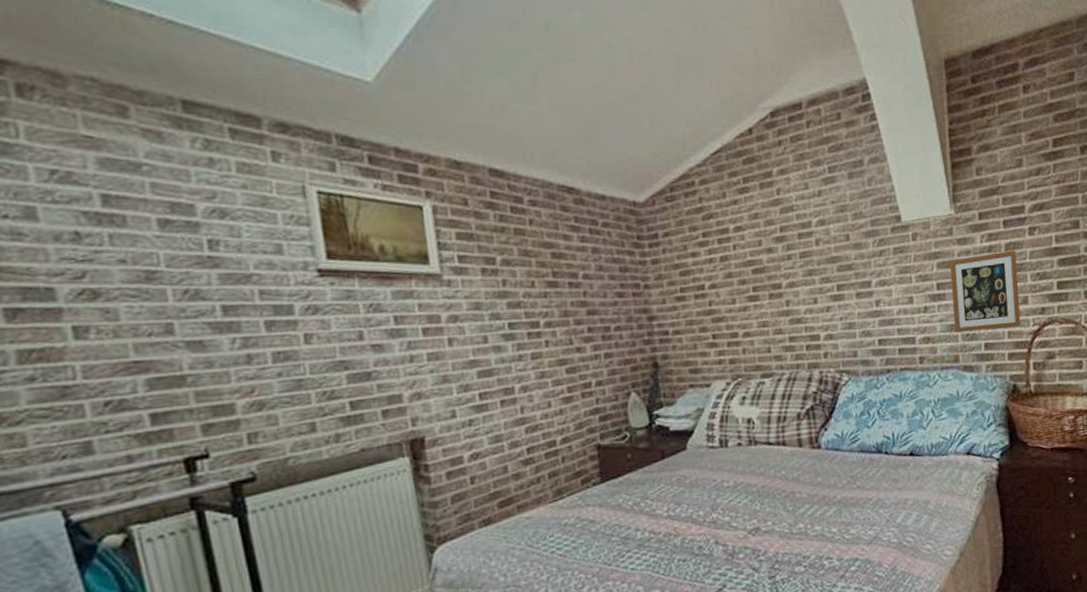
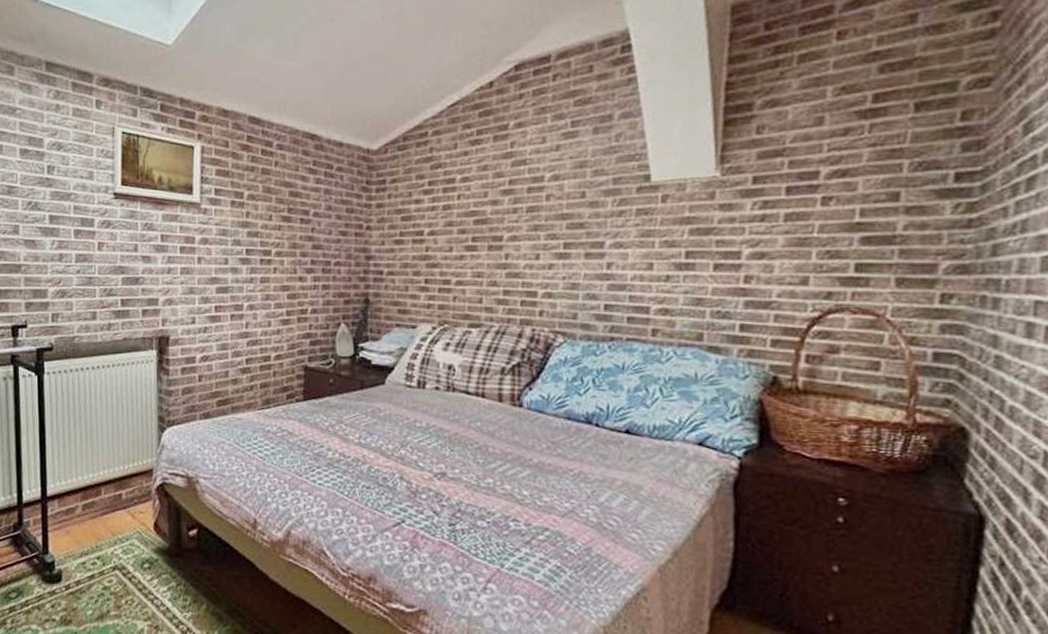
picture frame: present [949,250,1021,333] -> none [702,222,799,311]

